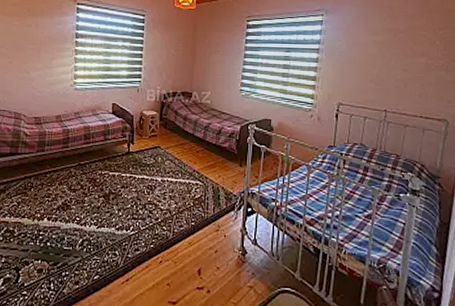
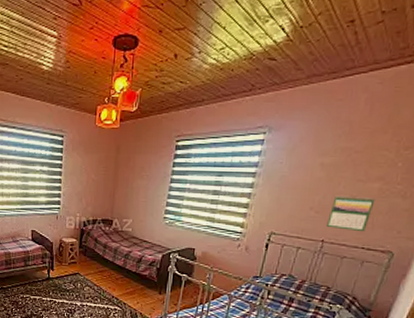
calendar: none [386,69,424,102] -> present [327,195,375,232]

